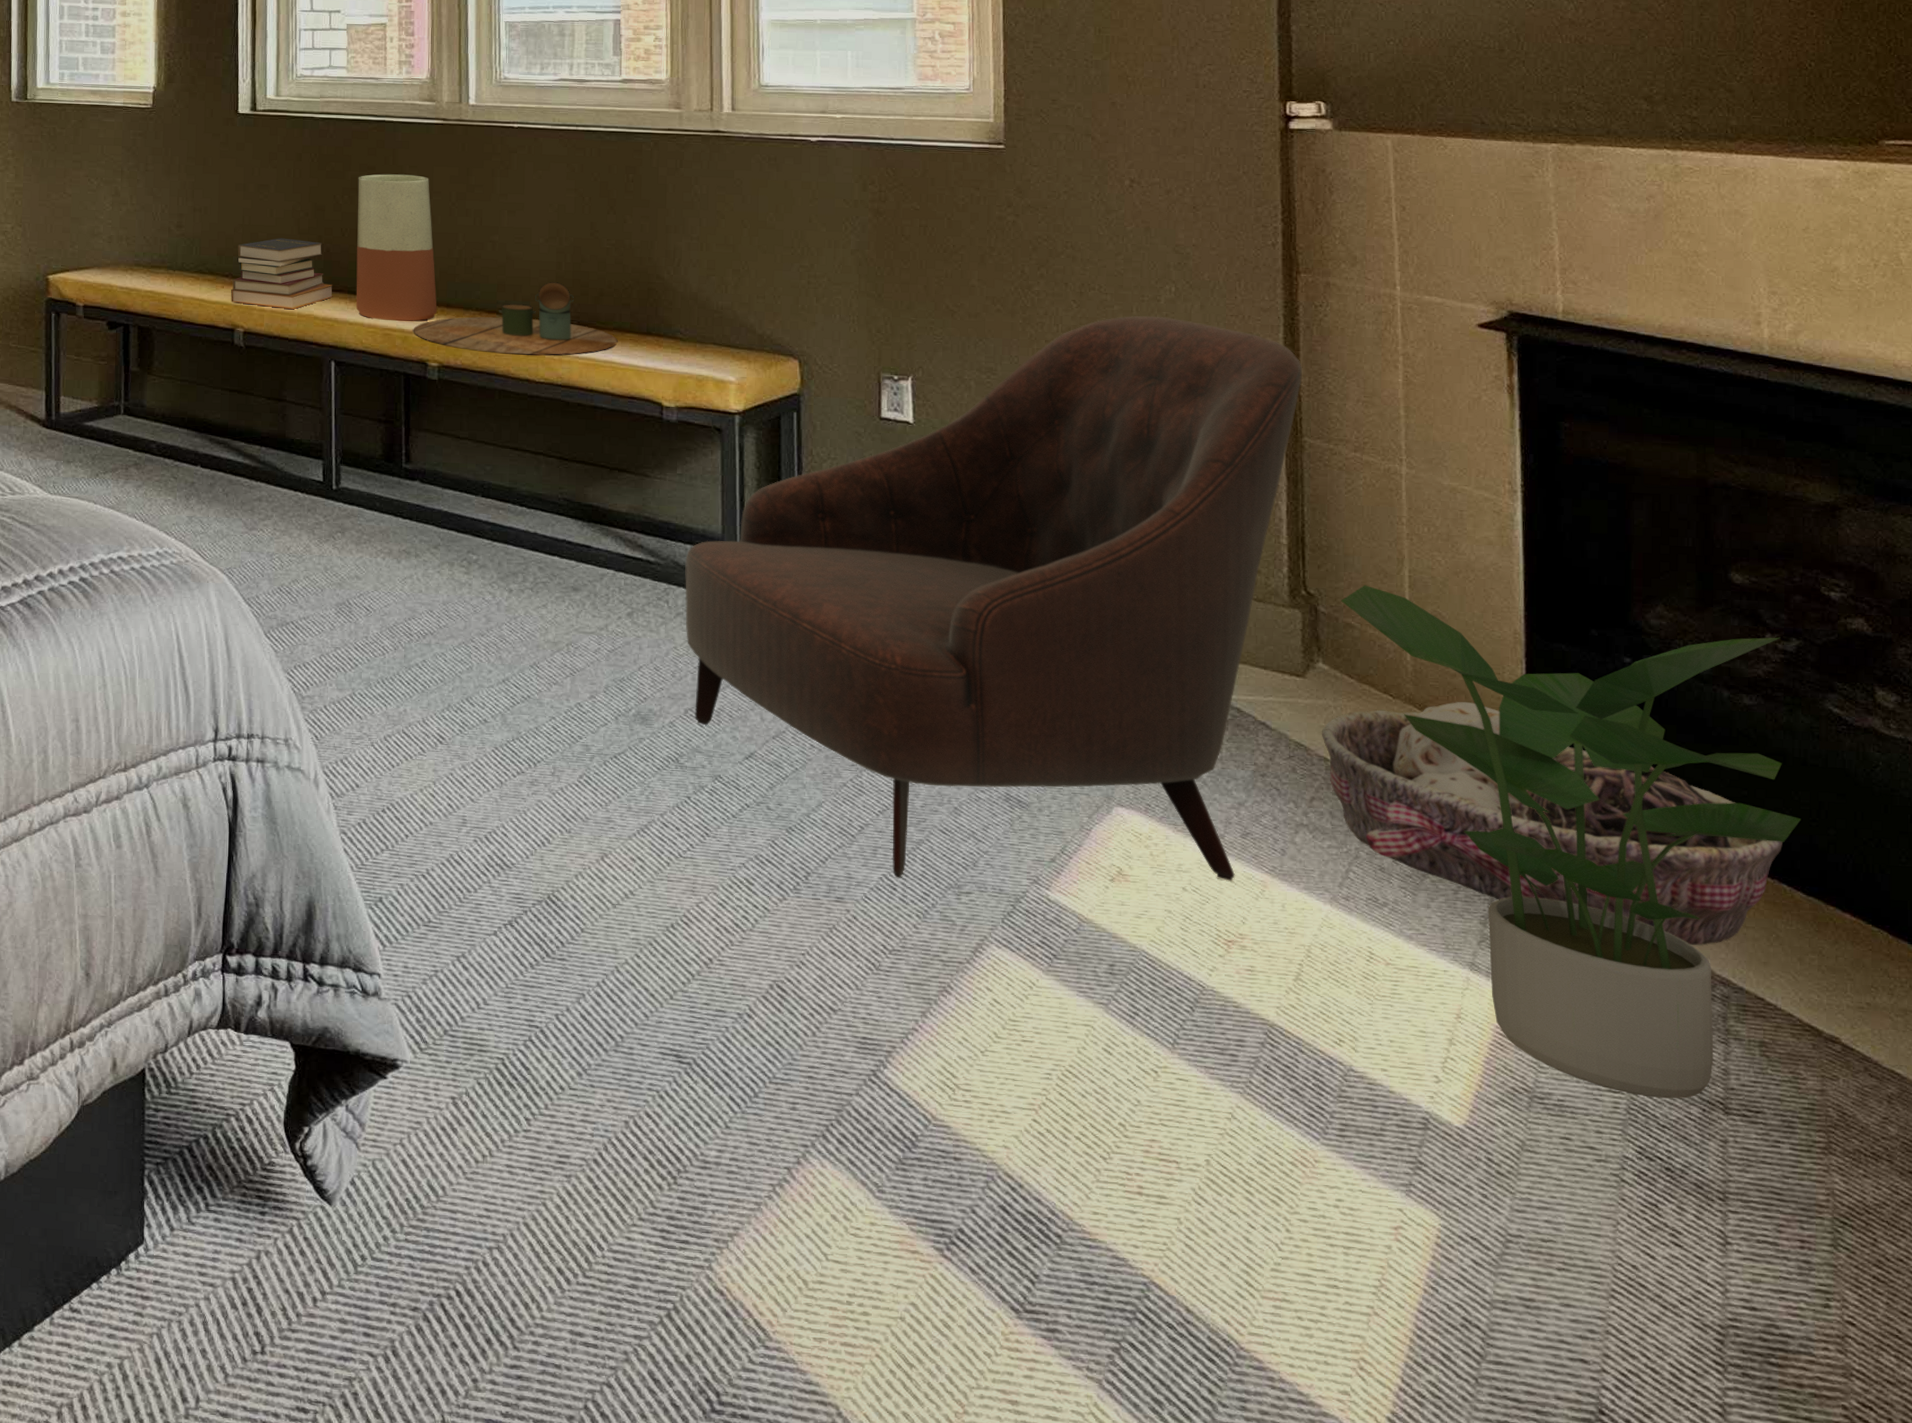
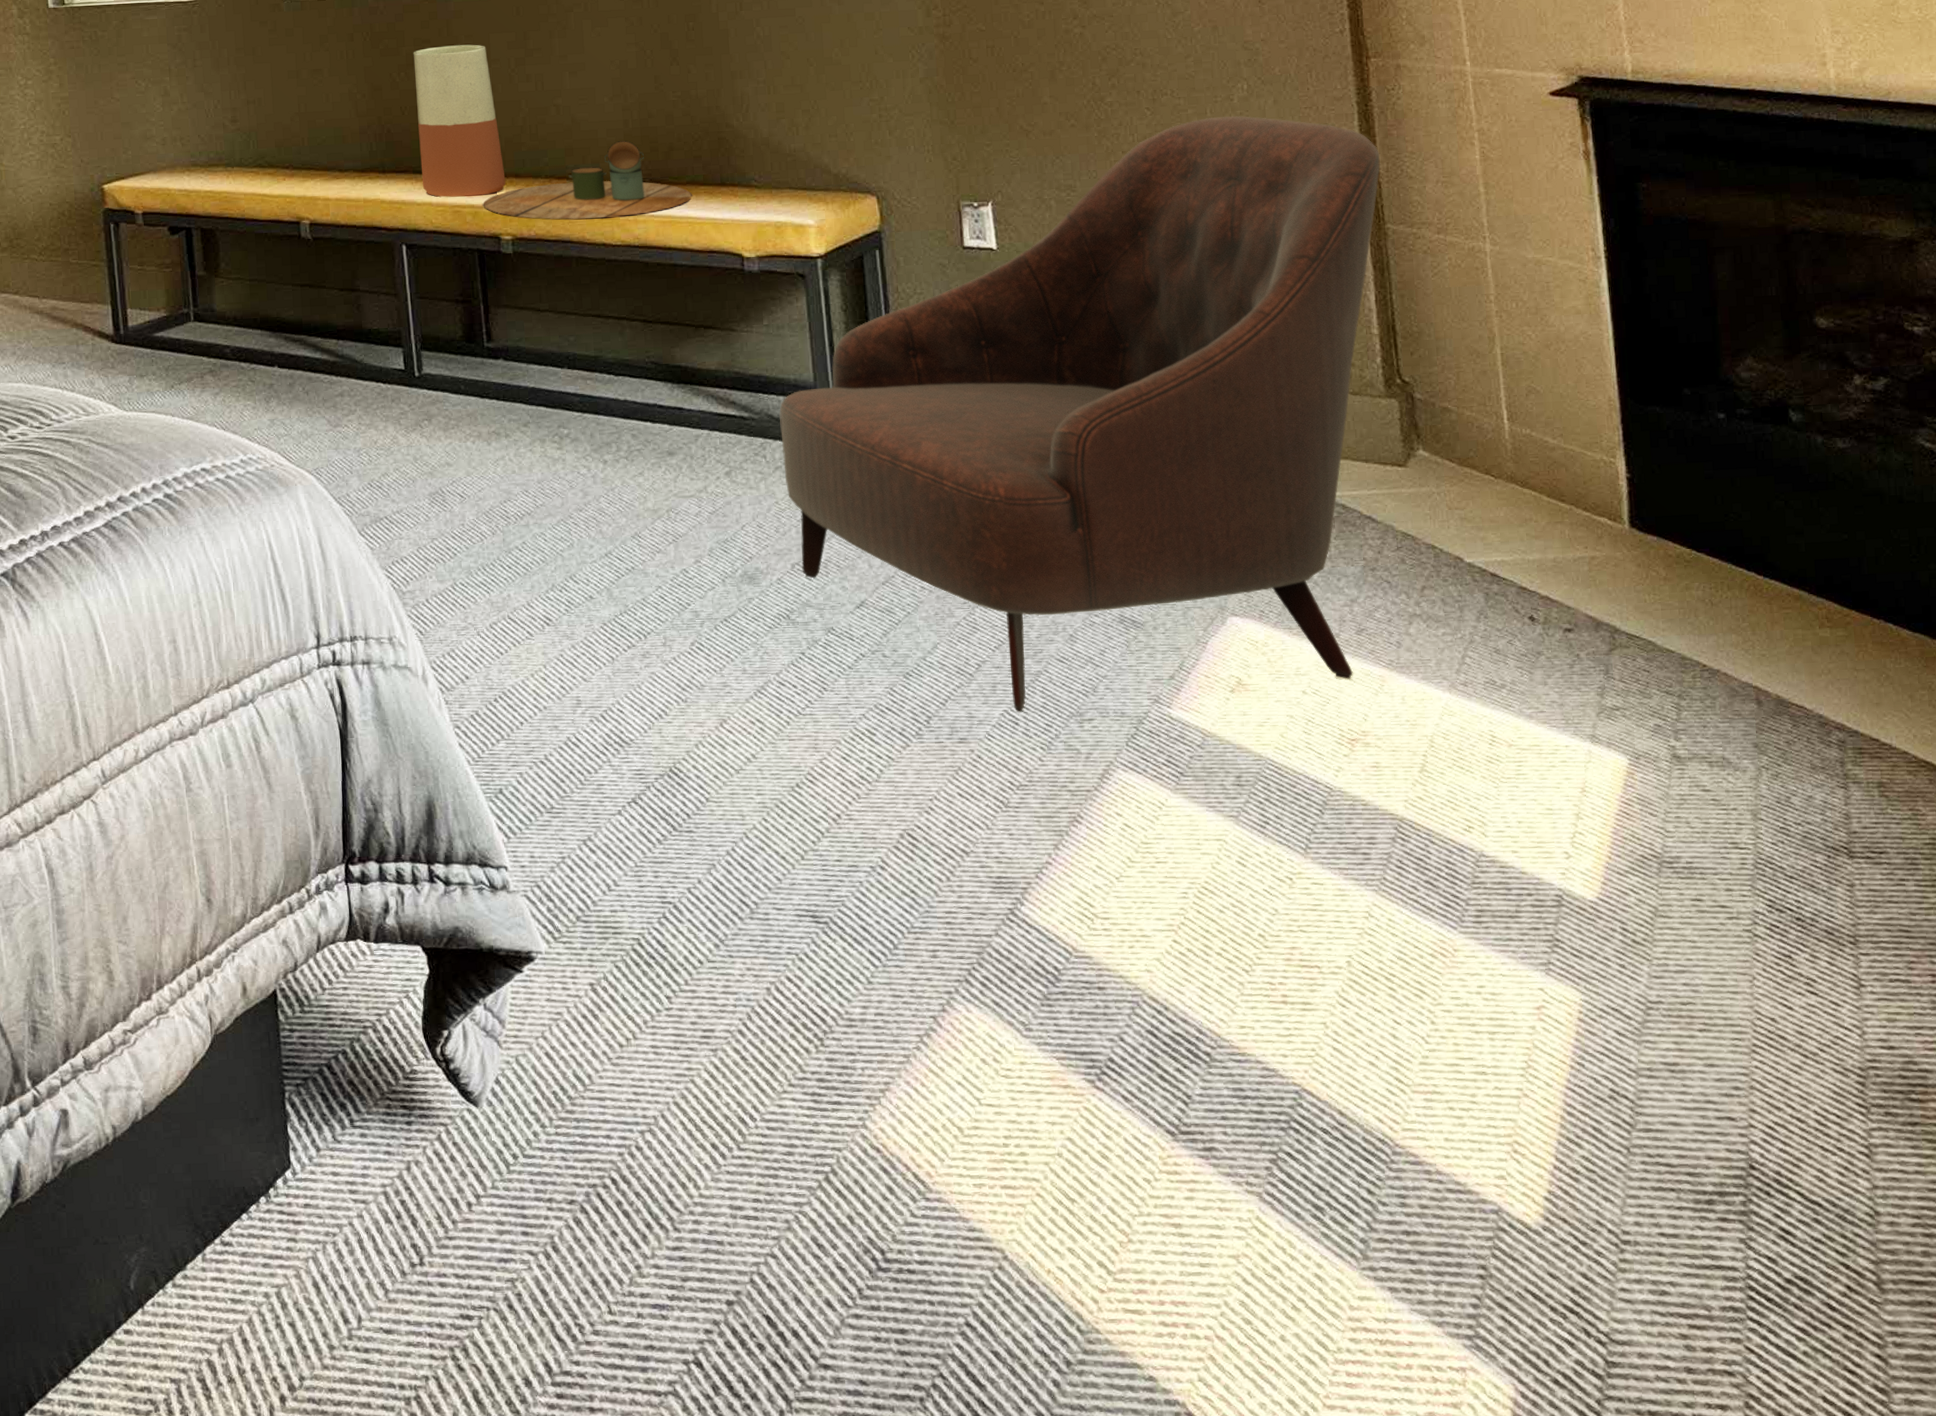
books: present [231,238,334,310] -> none [293,122,399,196]
decorative basket: present [1321,701,1783,945] -> none [1427,474,1886,694]
potted plant: present [1340,585,1802,1099] -> none [1435,367,1902,850]

